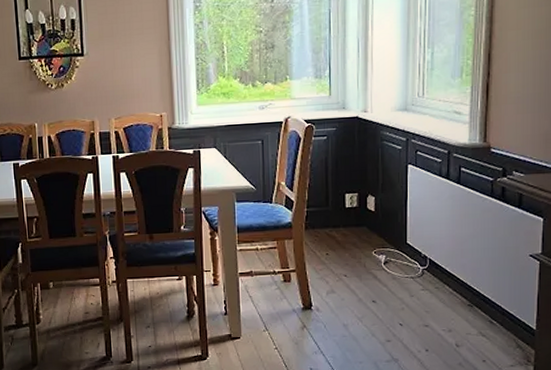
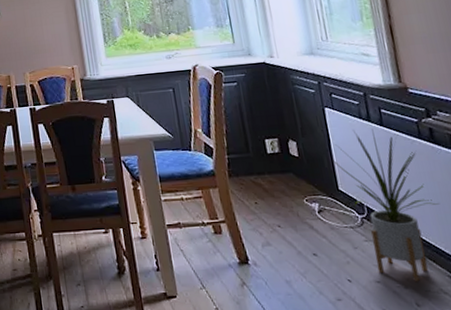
house plant: none [406,186,497,326] -> present [333,128,440,282]

